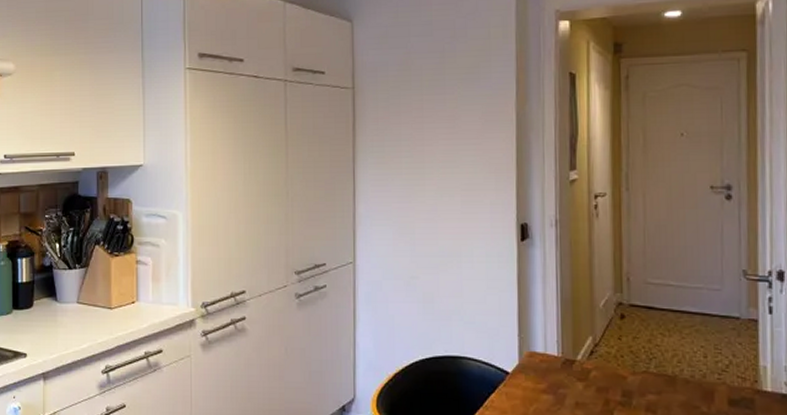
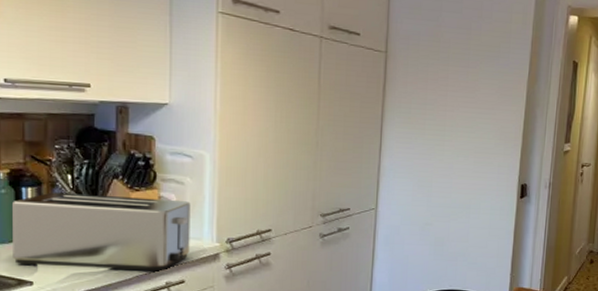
toaster: none [10,262,166,341] -> present [13,192,191,272]

